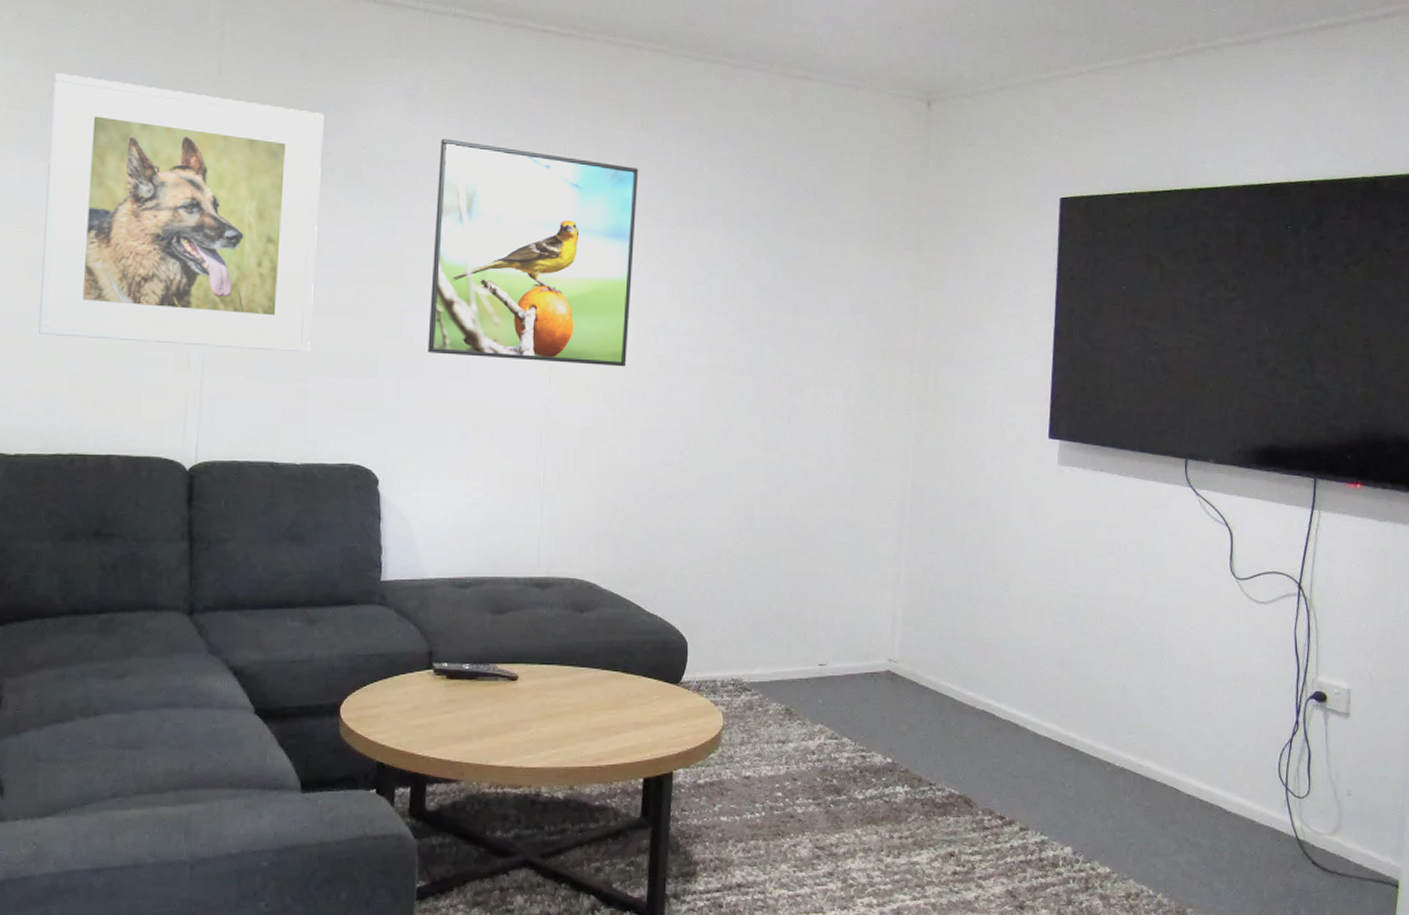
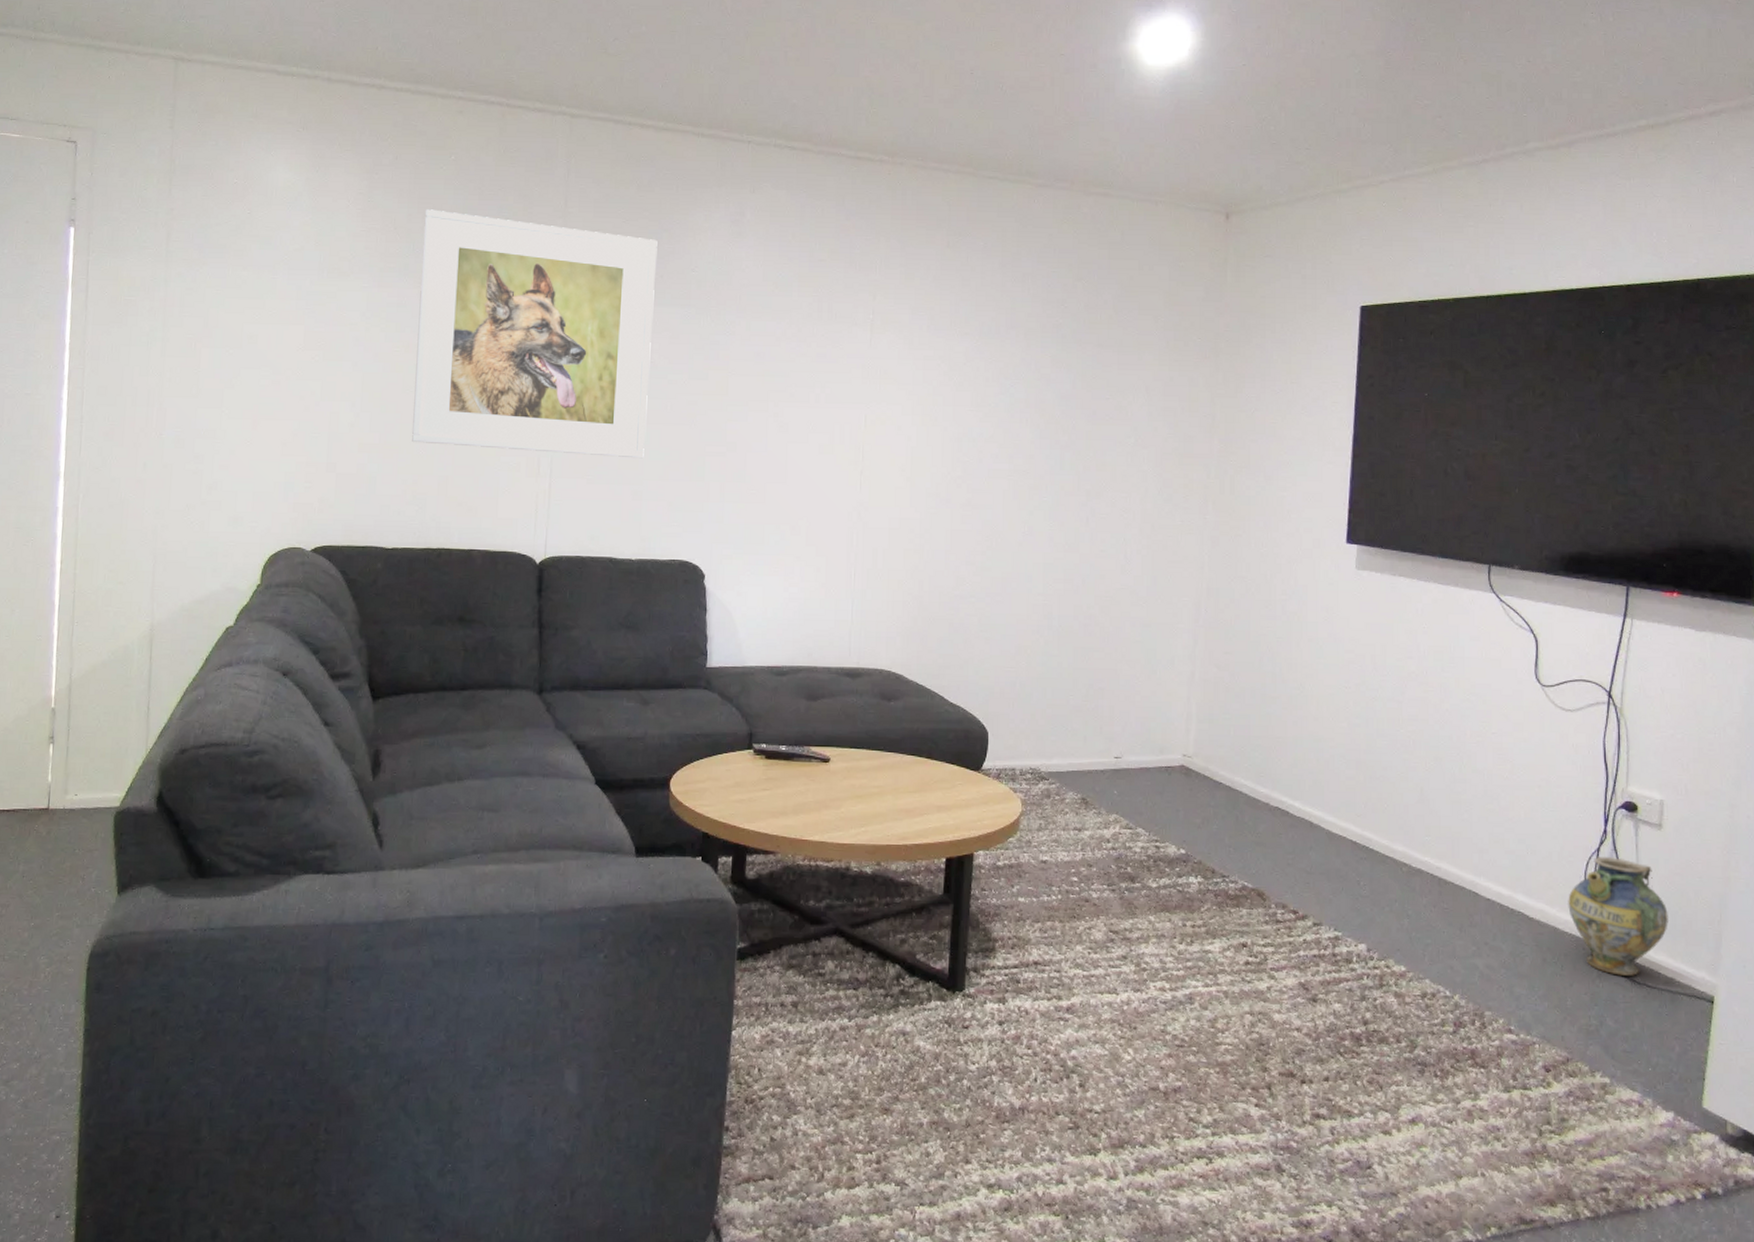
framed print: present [427,138,639,367] -> none [749,260,945,472]
ceramic jug: none [1263,748,1356,865] -> present [1568,857,1668,976]

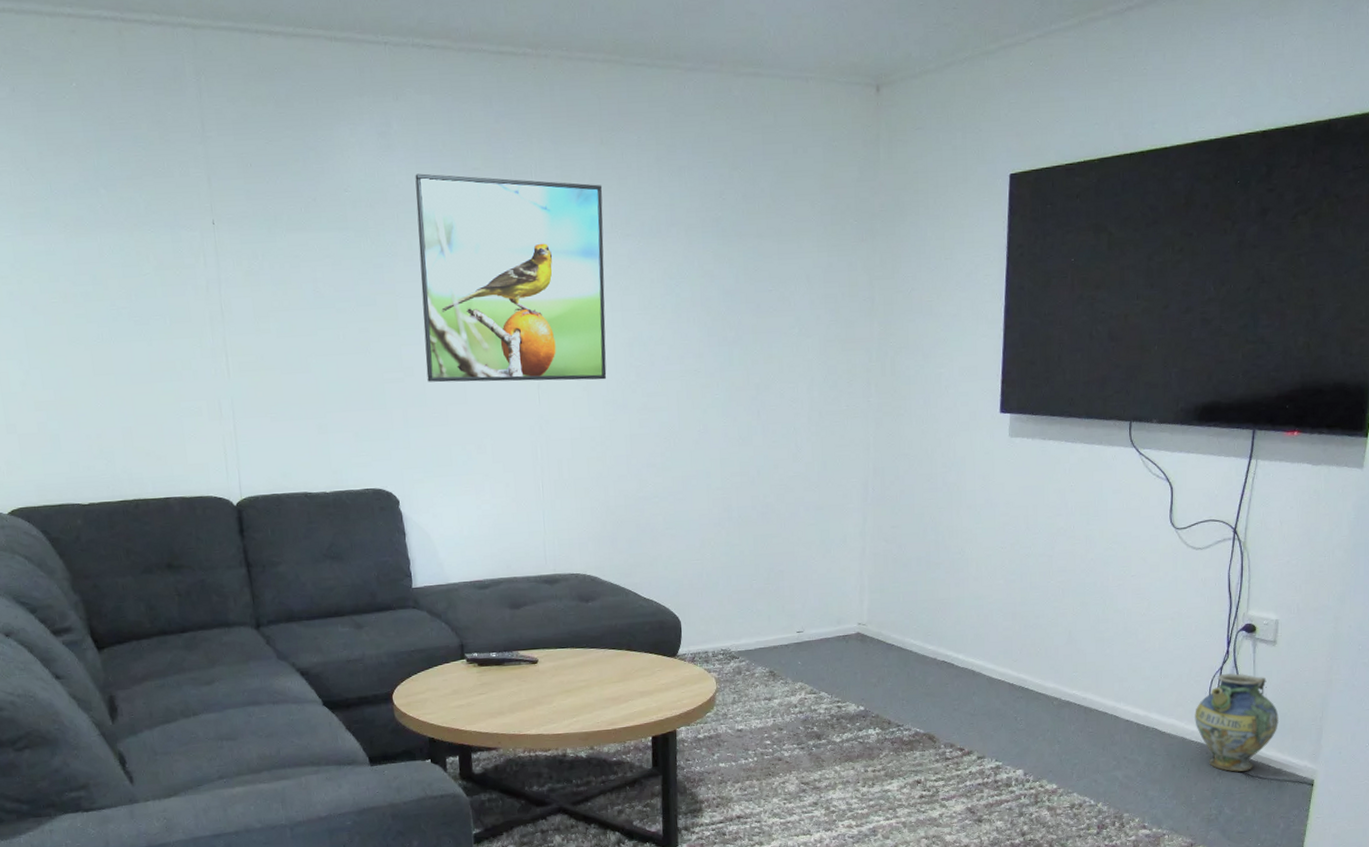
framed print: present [412,209,658,459] -> none [55,145,324,396]
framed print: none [749,260,945,472] -> present [415,173,607,383]

